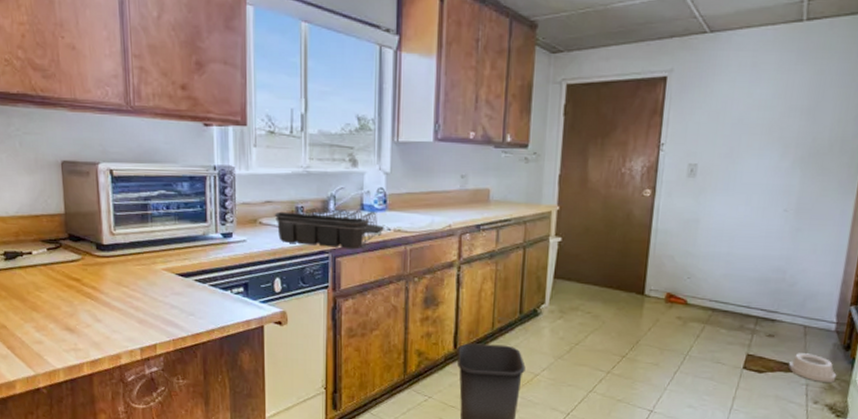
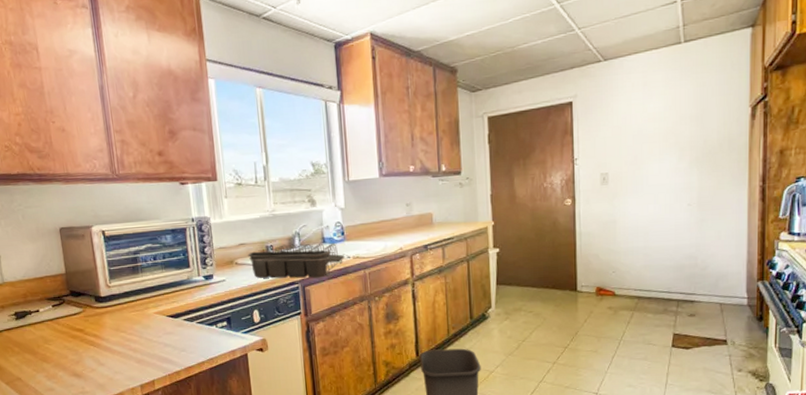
pet bowl: present [788,353,837,382] -> none [712,327,755,352]

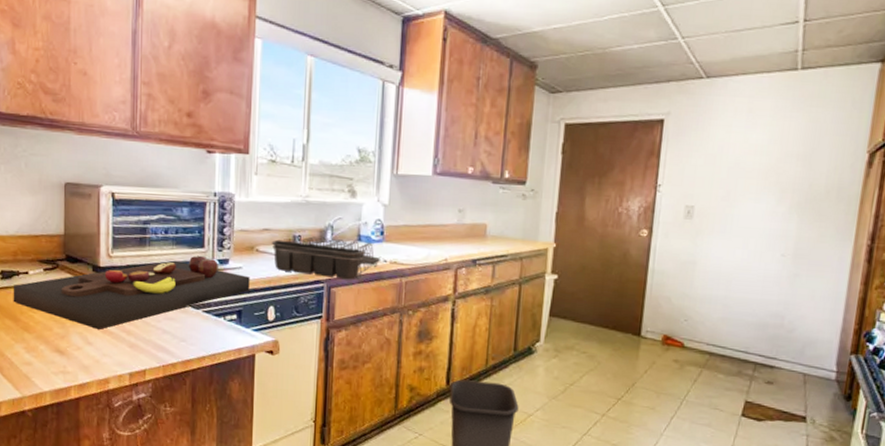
cutting board: none [27,274,235,351] -> present [13,255,250,329]

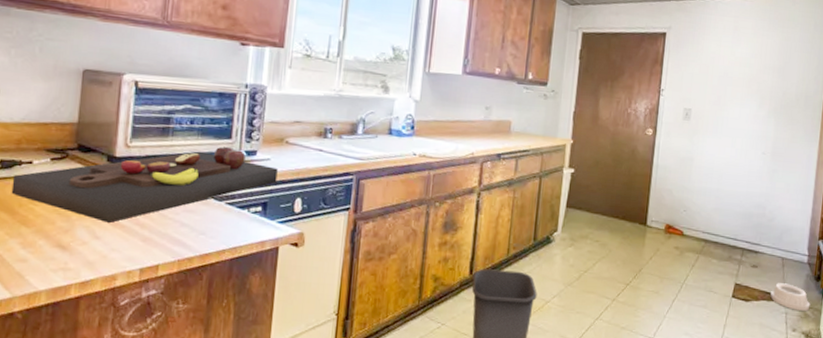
dish rack: present [271,236,382,281] -> none [302,129,411,173]
pet bowl: none [788,401,838,434] -> present [770,283,810,311]

